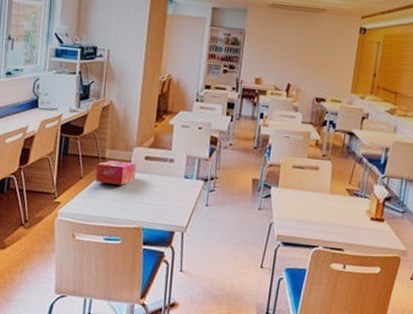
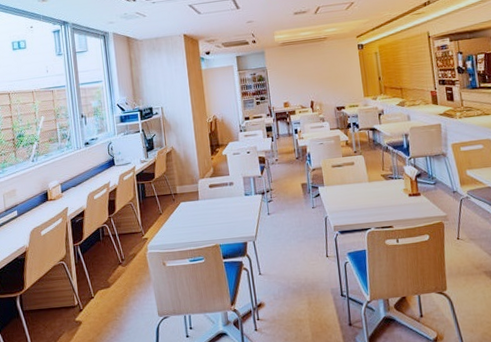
tissue box: present [95,160,136,186] -> none [171,193,204,215]

